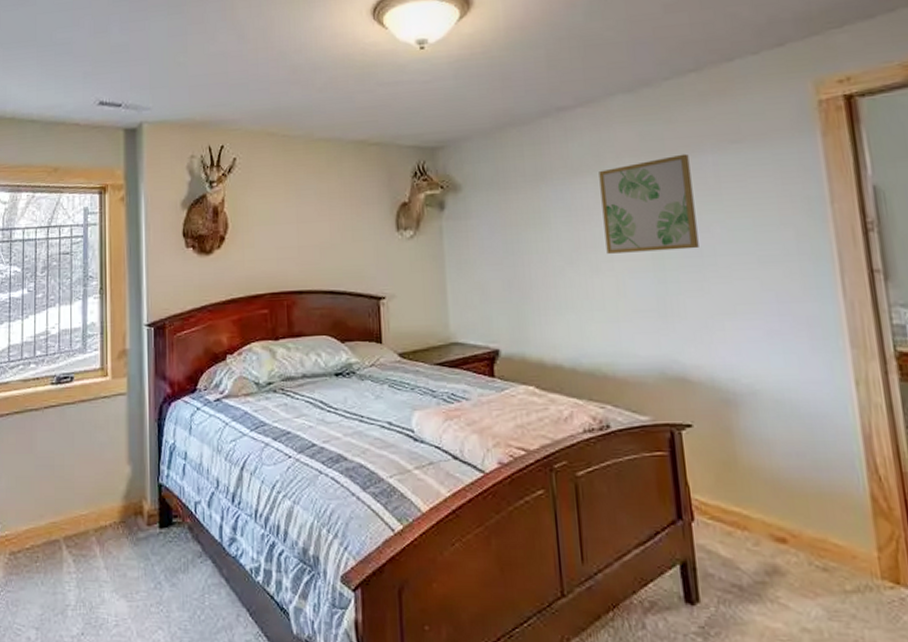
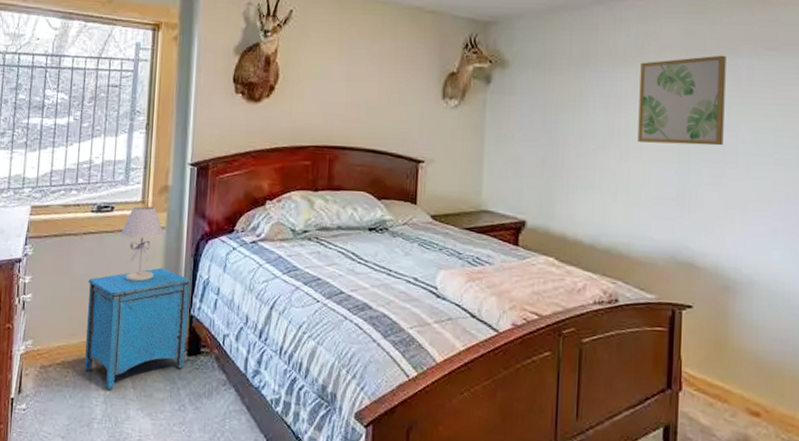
nightstand: none [52,436,157,573] -> present [84,267,191,390]
table lamp: none [82,372,125,454] -> present [120,205,164,282]

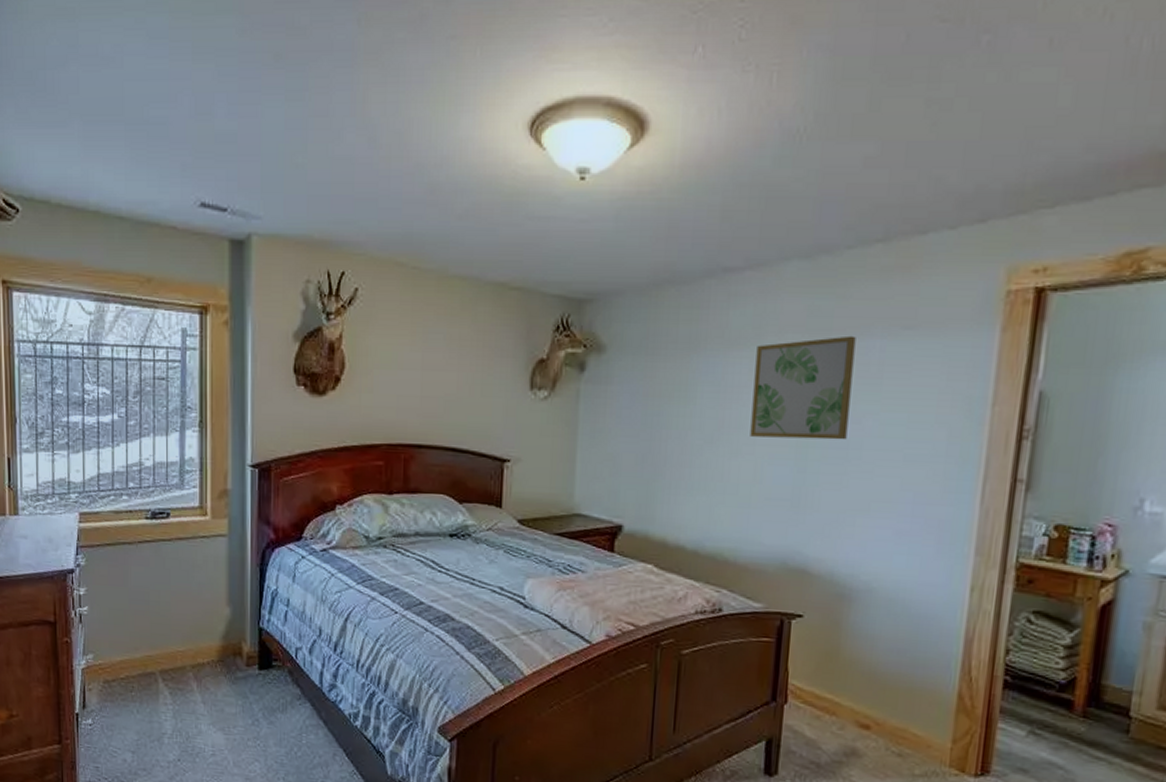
nightstand: present [84,267,191,390] -> none [147,578,258,705]
table lamp: present [120,205,164,282] -> none [179,511,226,594]

